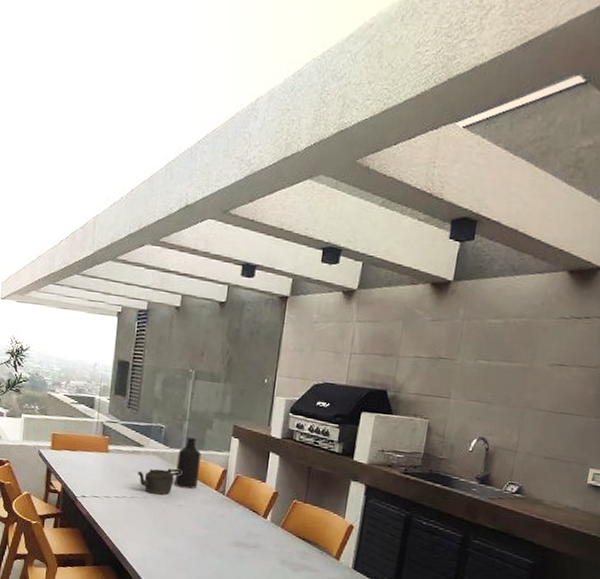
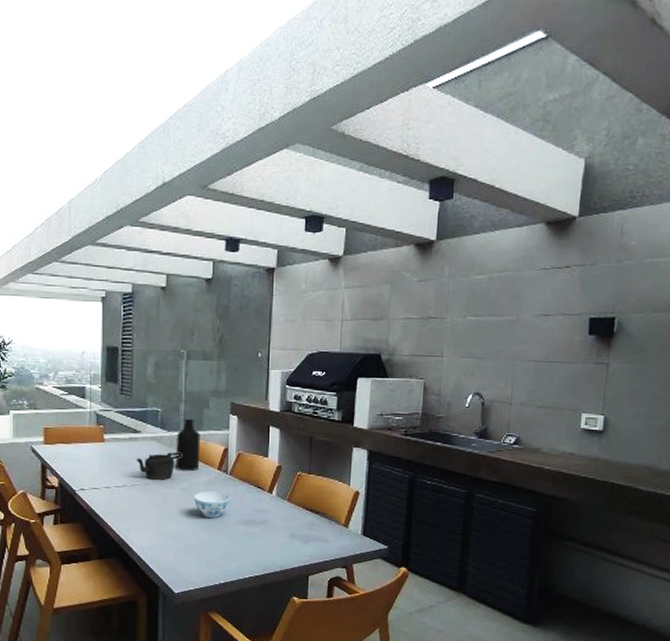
bowl: none [189,510,226,537] -> present [194,491,231,518]

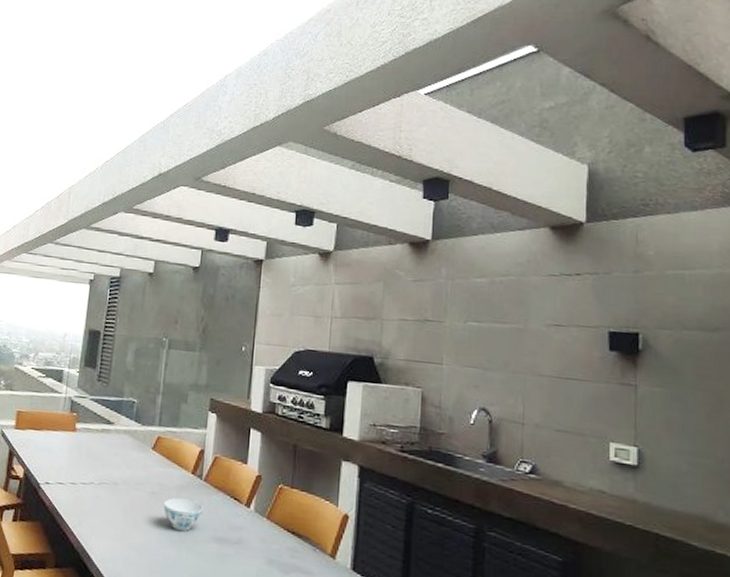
teapot: present [136,452,183,480] -> none [106,449,156,480]
bottle: present [176,418,201,472] -> none [147,412,176,473]

